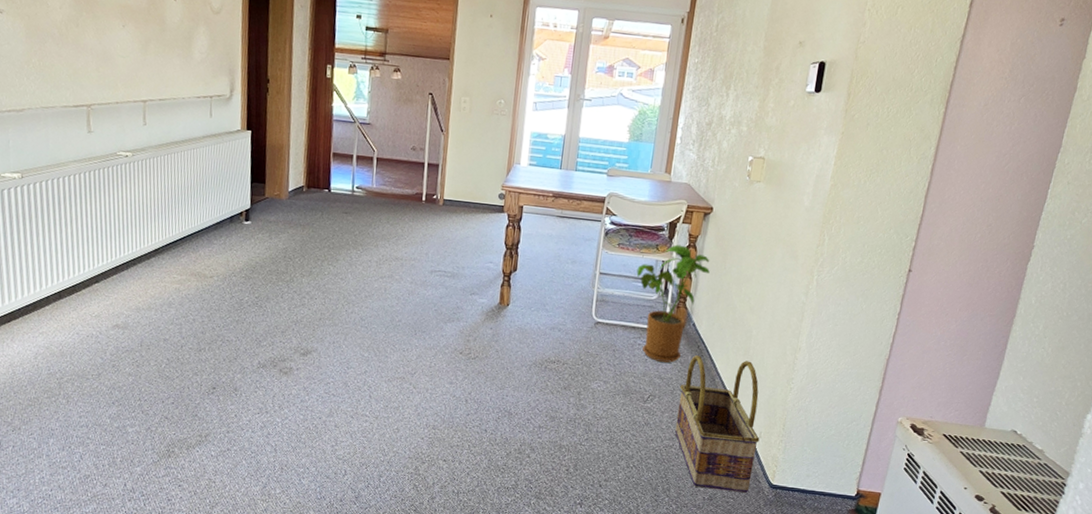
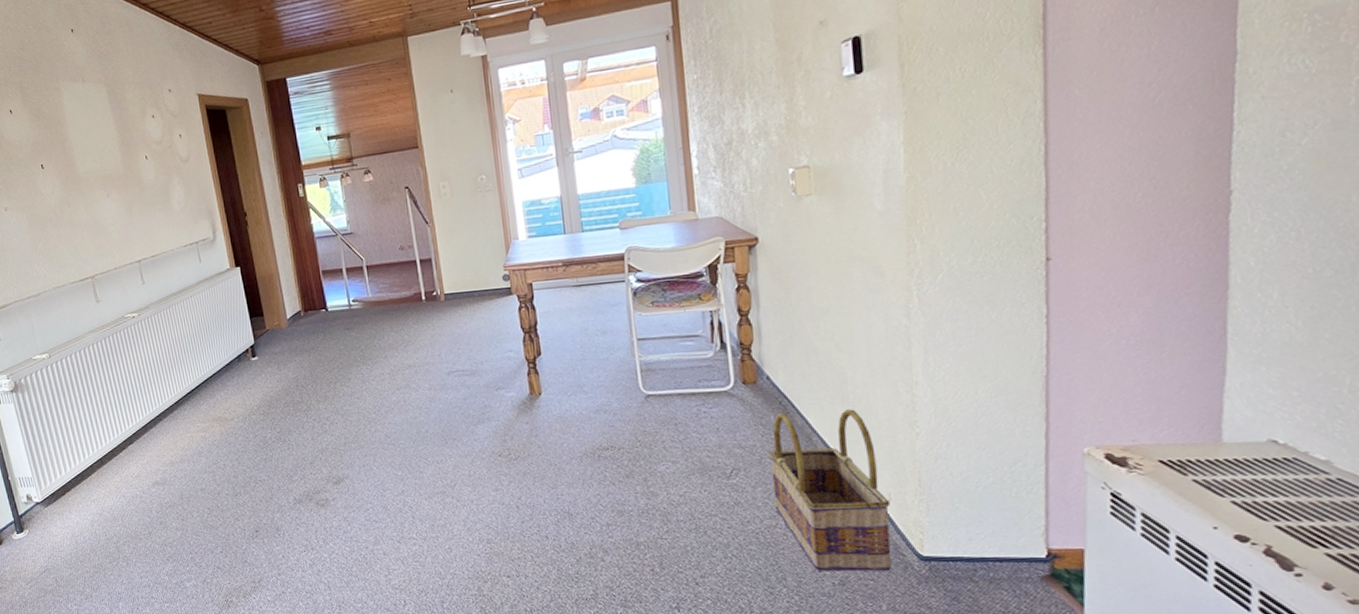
house plant: present [636,244,710,363] -> none [681,288,773,428]

